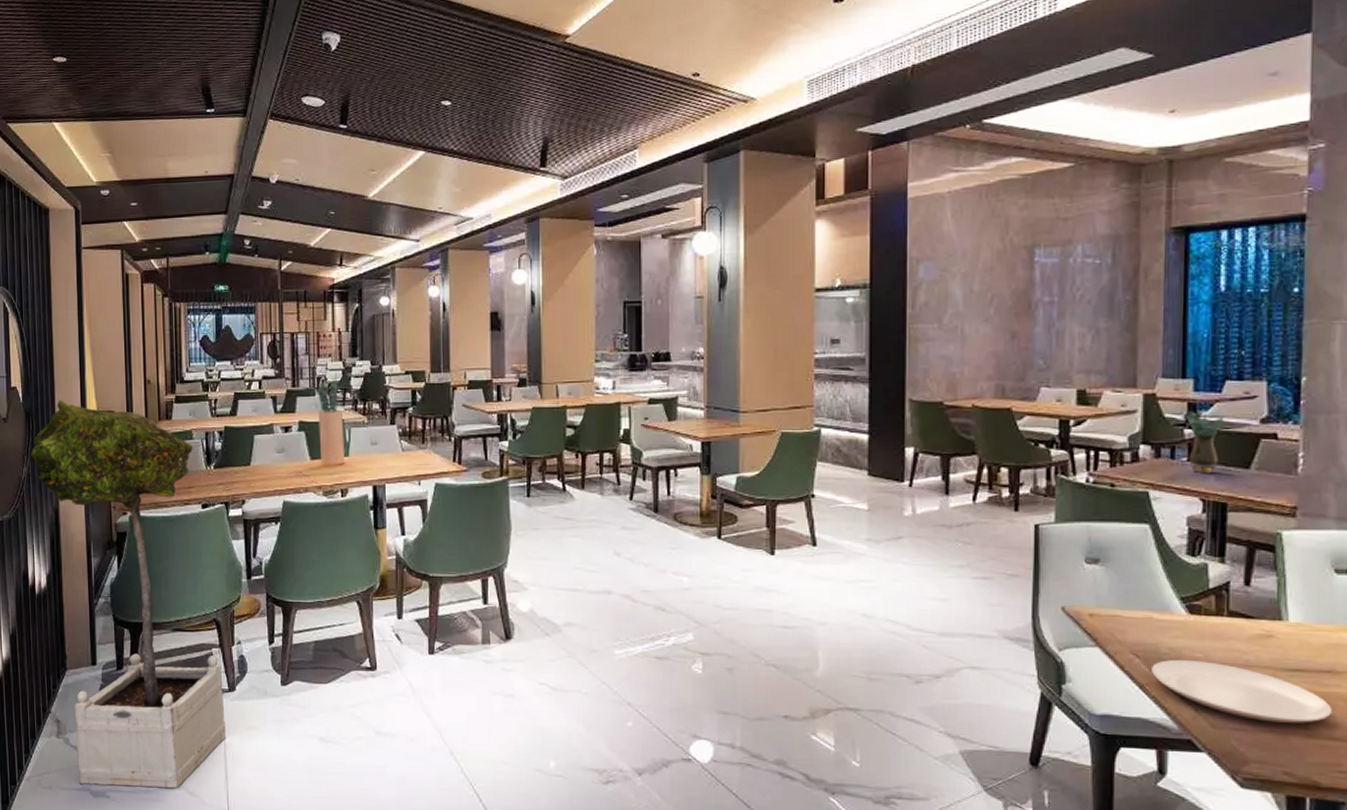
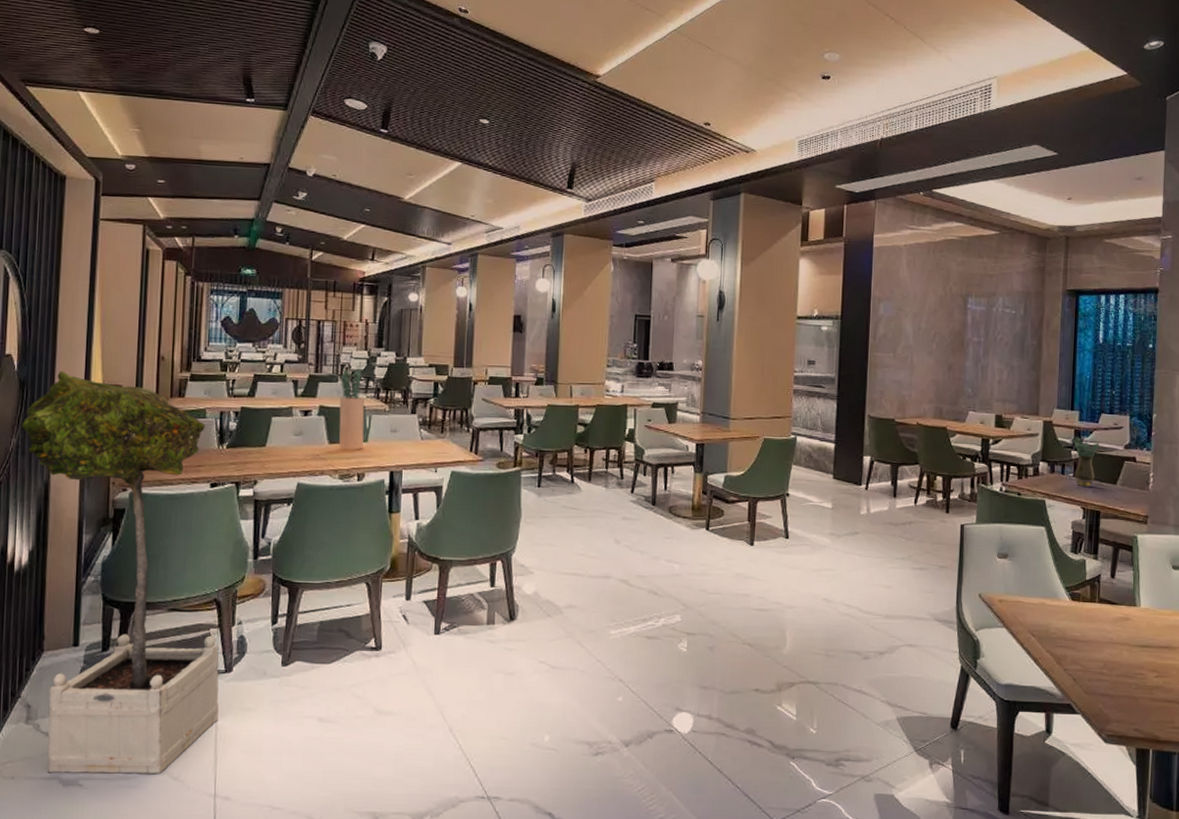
plate: present [1152,659,1332,724] -> none [1043,637,1168,690]

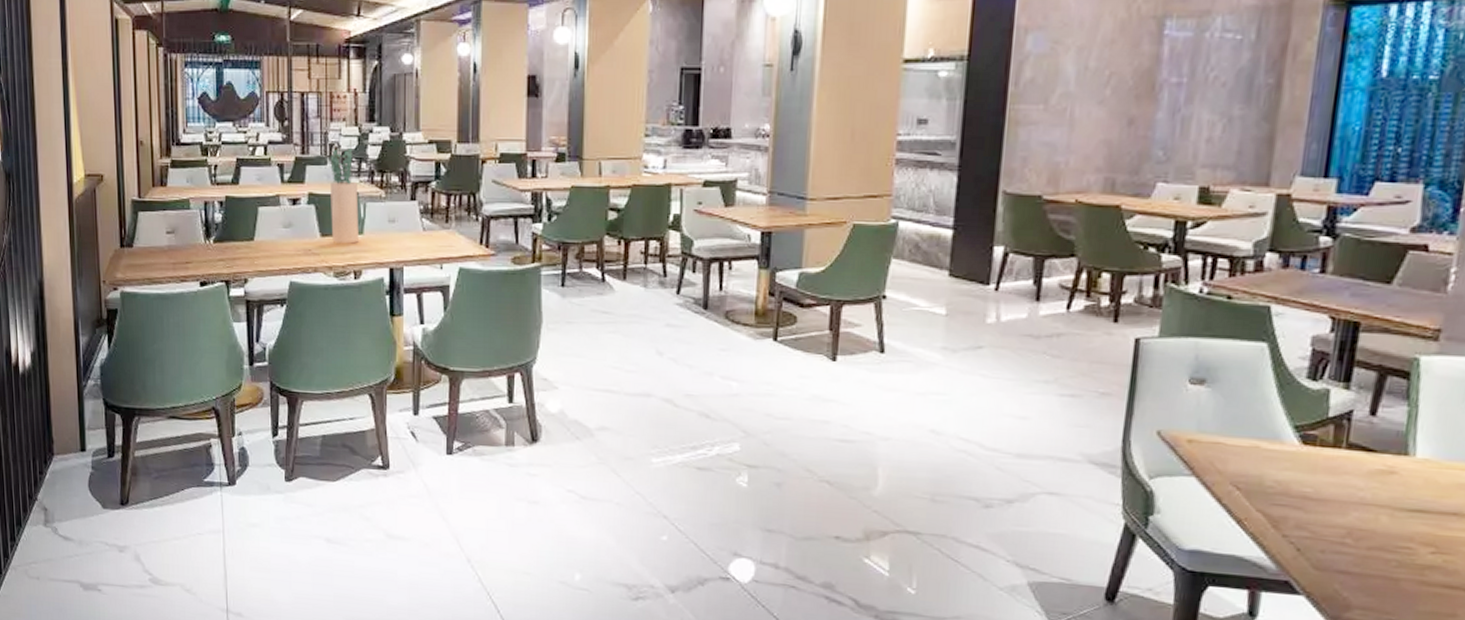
potted tree: present [21,370,219,774] -> none [11,160,225,585]
vase: present [1072,435,1100,487] -> none [1321,214,1369,288]

